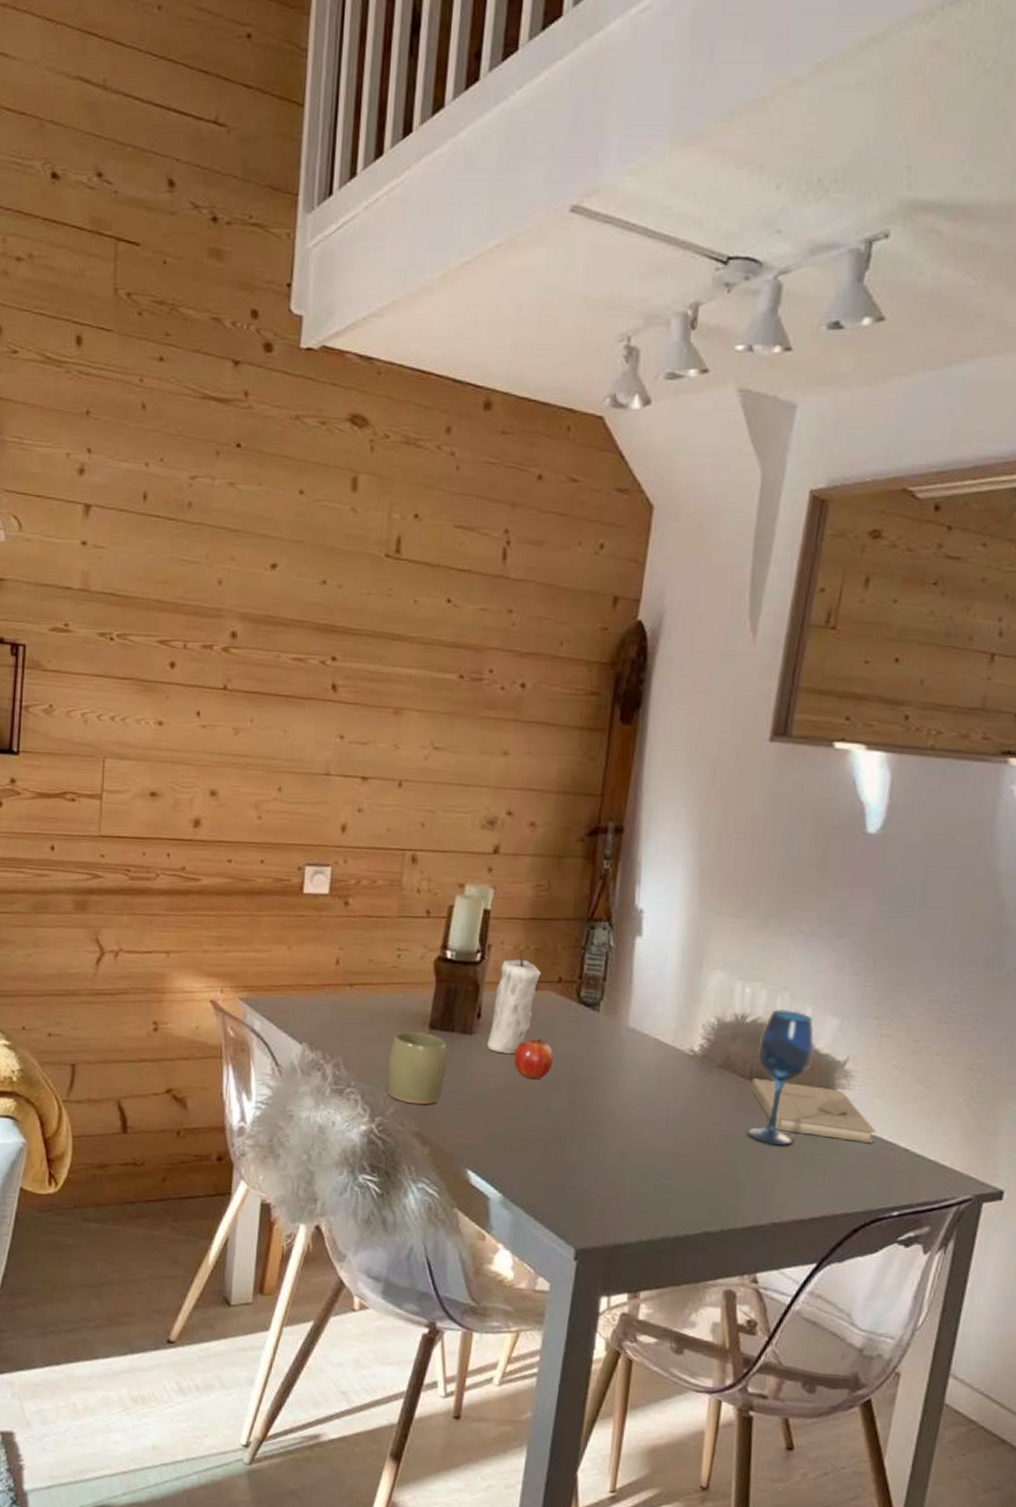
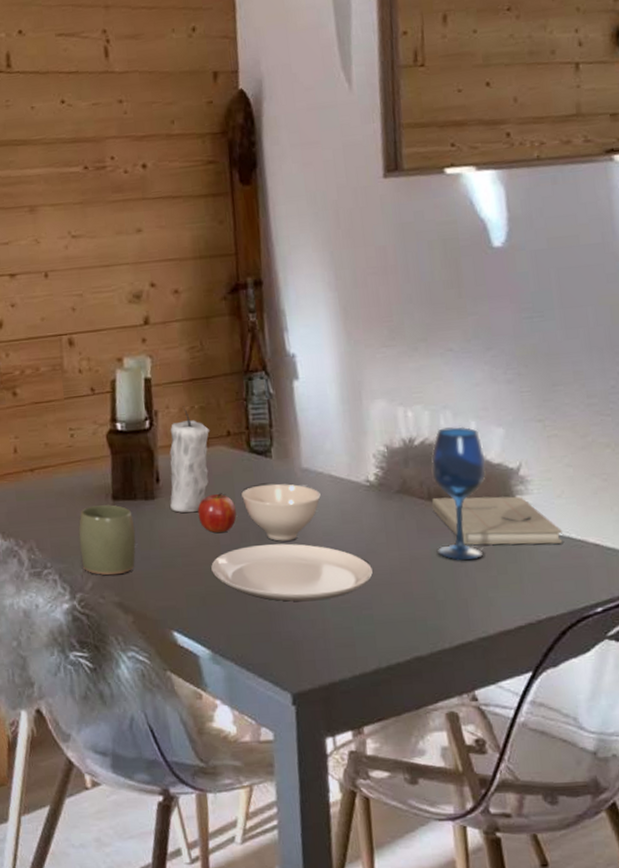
plate: none [517,1097,679,1162] -> present [211,543,373,602]
bowl: none [562,1037,642,1098] -> present [241,483,321,541]

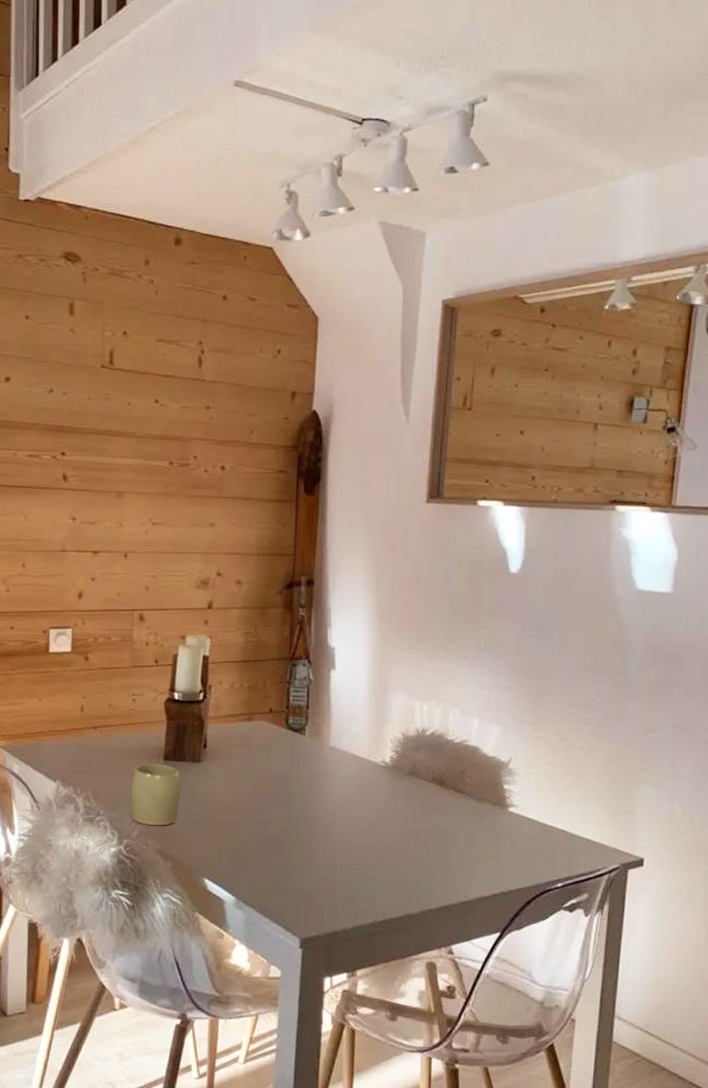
candle: present [169,406,210,513] -> none [214,683,255,776]
fruit: present [197,492,237,533] -> none [237,761,270,797]
plate: present [211,543,373,602] -> none [243,810,379,861]
bowl: present [241,483,321,541] -> none [276,757,343,808]
wineglass: present [431,426,487,561] -> none [434,723,483,836]
book: present [431,496,563,546] -> none [434,780,537,827]

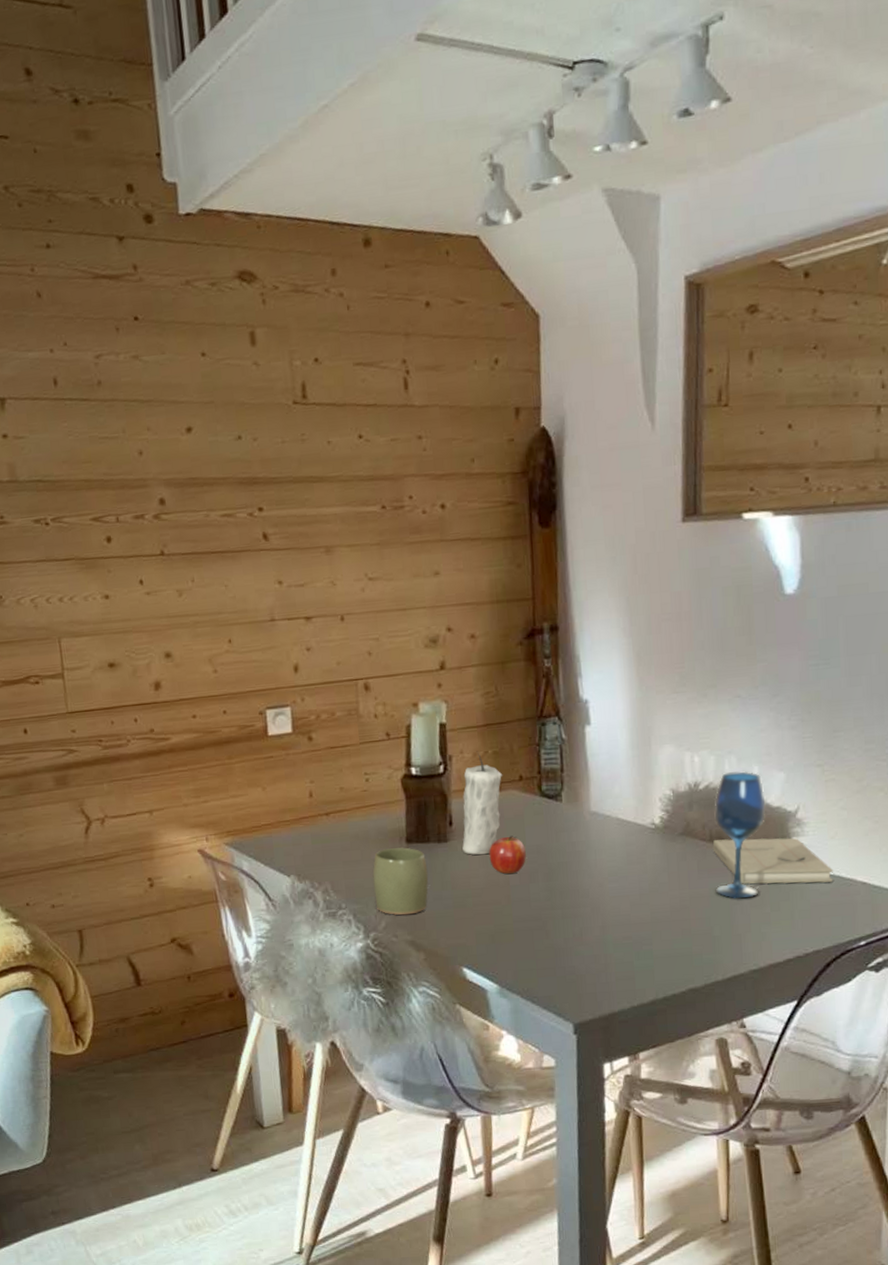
candle: none [214,683,255,776] -> present [462,751,503,855]
fruit: none [237,761,270,797] -> present [489,835,526,875]
wineglass: none [434,723,483,836] -> present [714,771,766,899]
book: none [434,780,537,827] -> present [712,838,833,885]

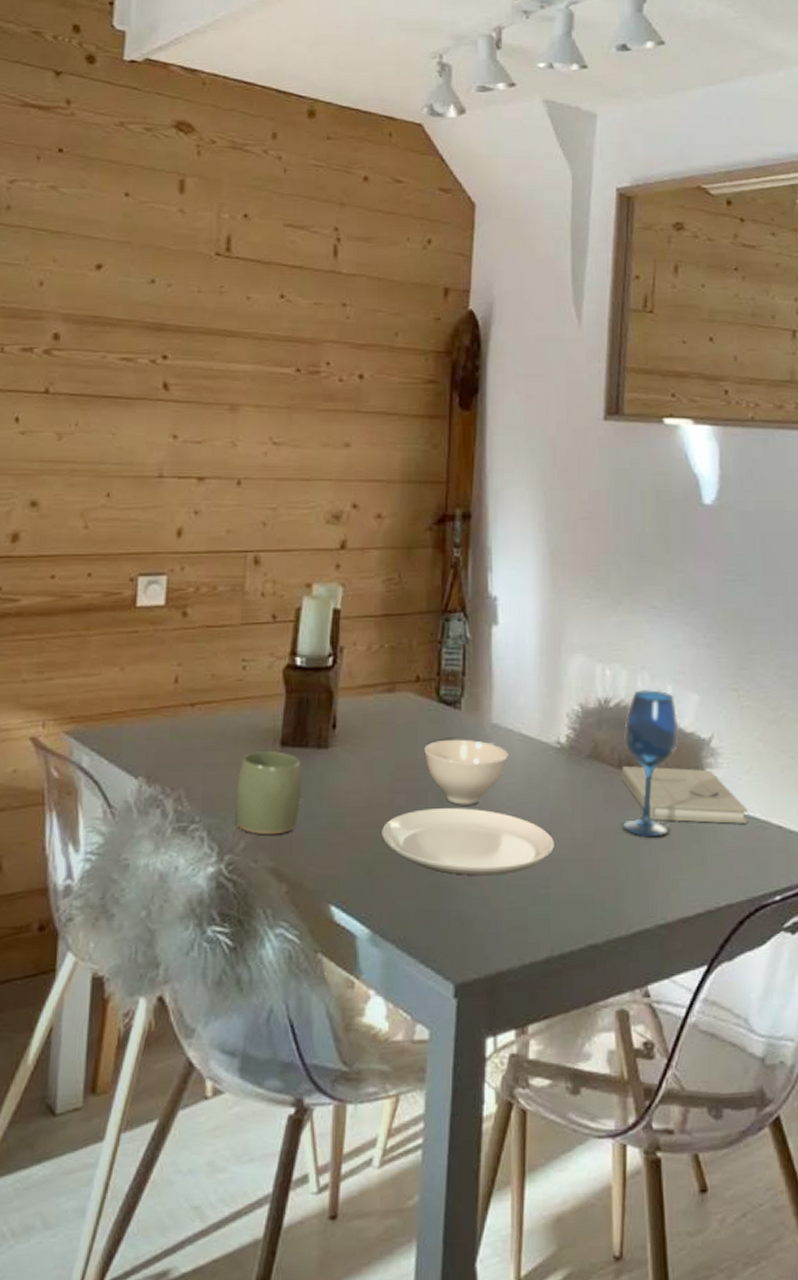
candle: present [462,751,503,855] -> none [345,644,398,766]
fruit: present [489,835,526,875] -> none [374,744,416,792]
plate: none [500,883,654,938] -> present [382,808,554,876]
bowl: none [532,826,608,882] -> present [424,739,508,805]

